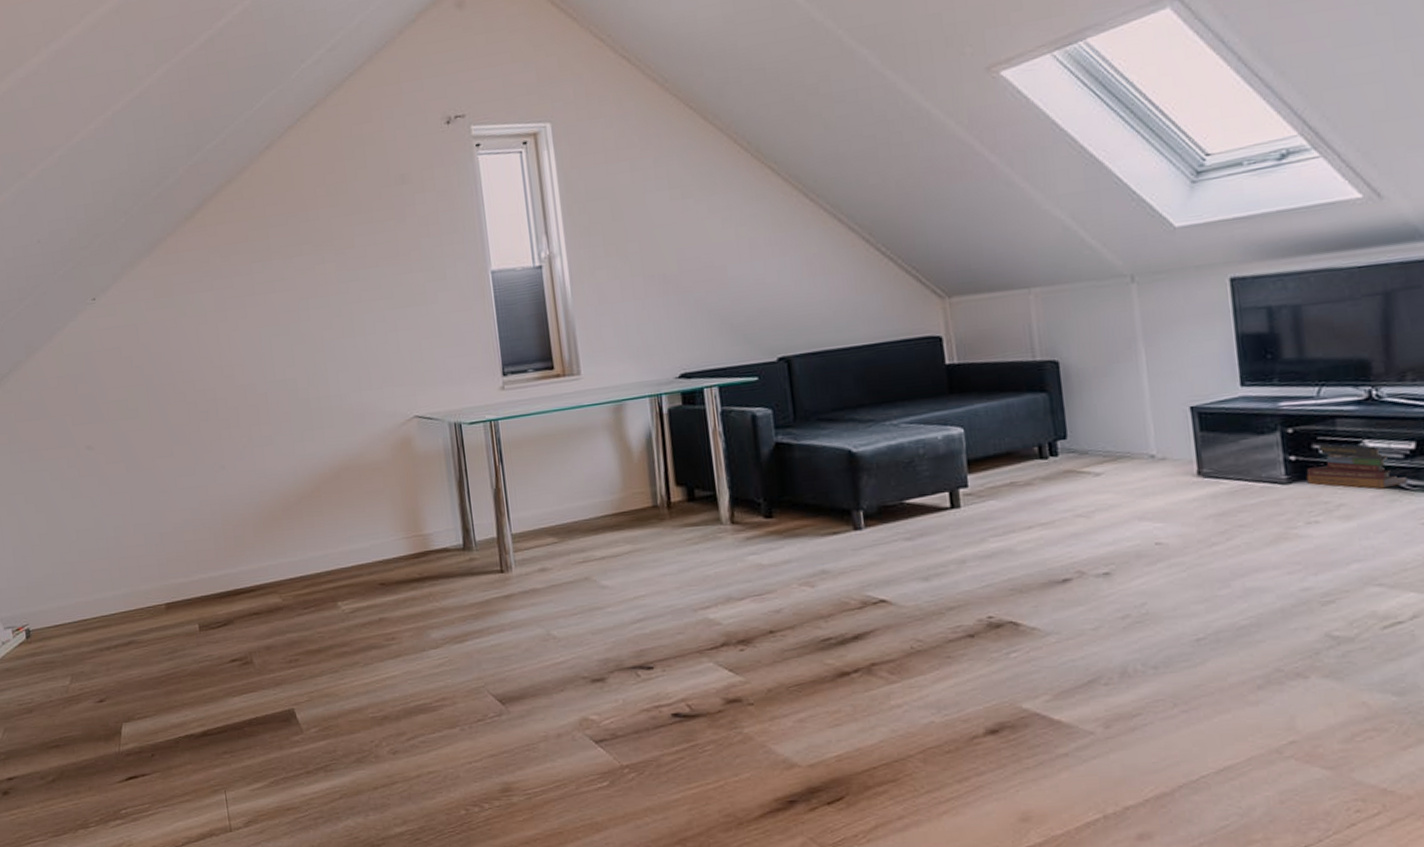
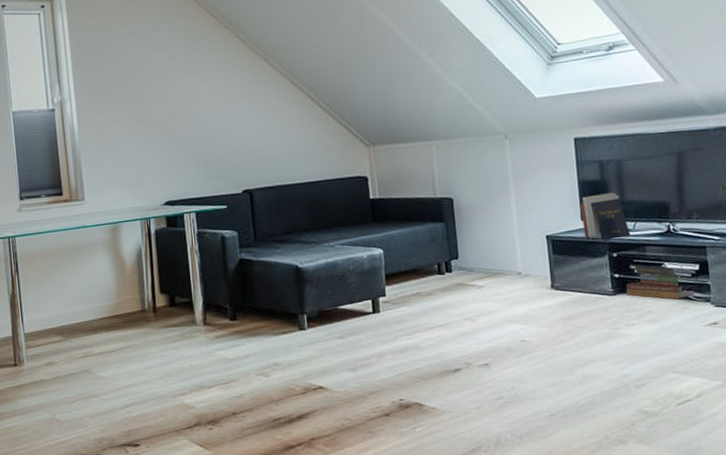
books: none [1238,348,1313,411] -> present [579,192,631,240]

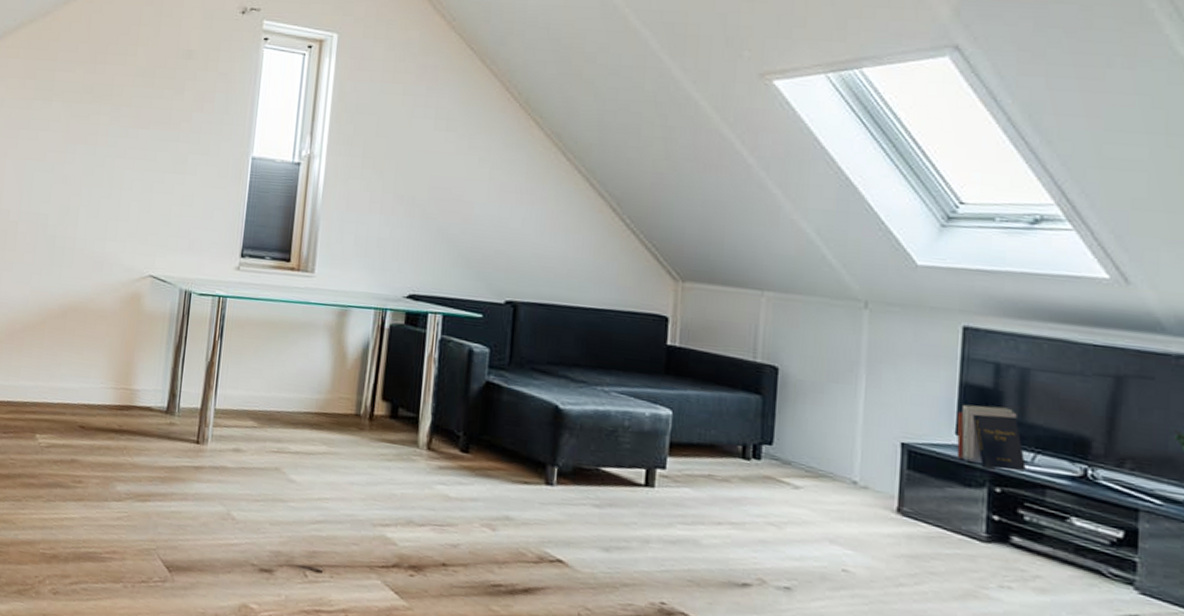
books: present [626,265,694,300] -> none [1006,510,1109,572]

